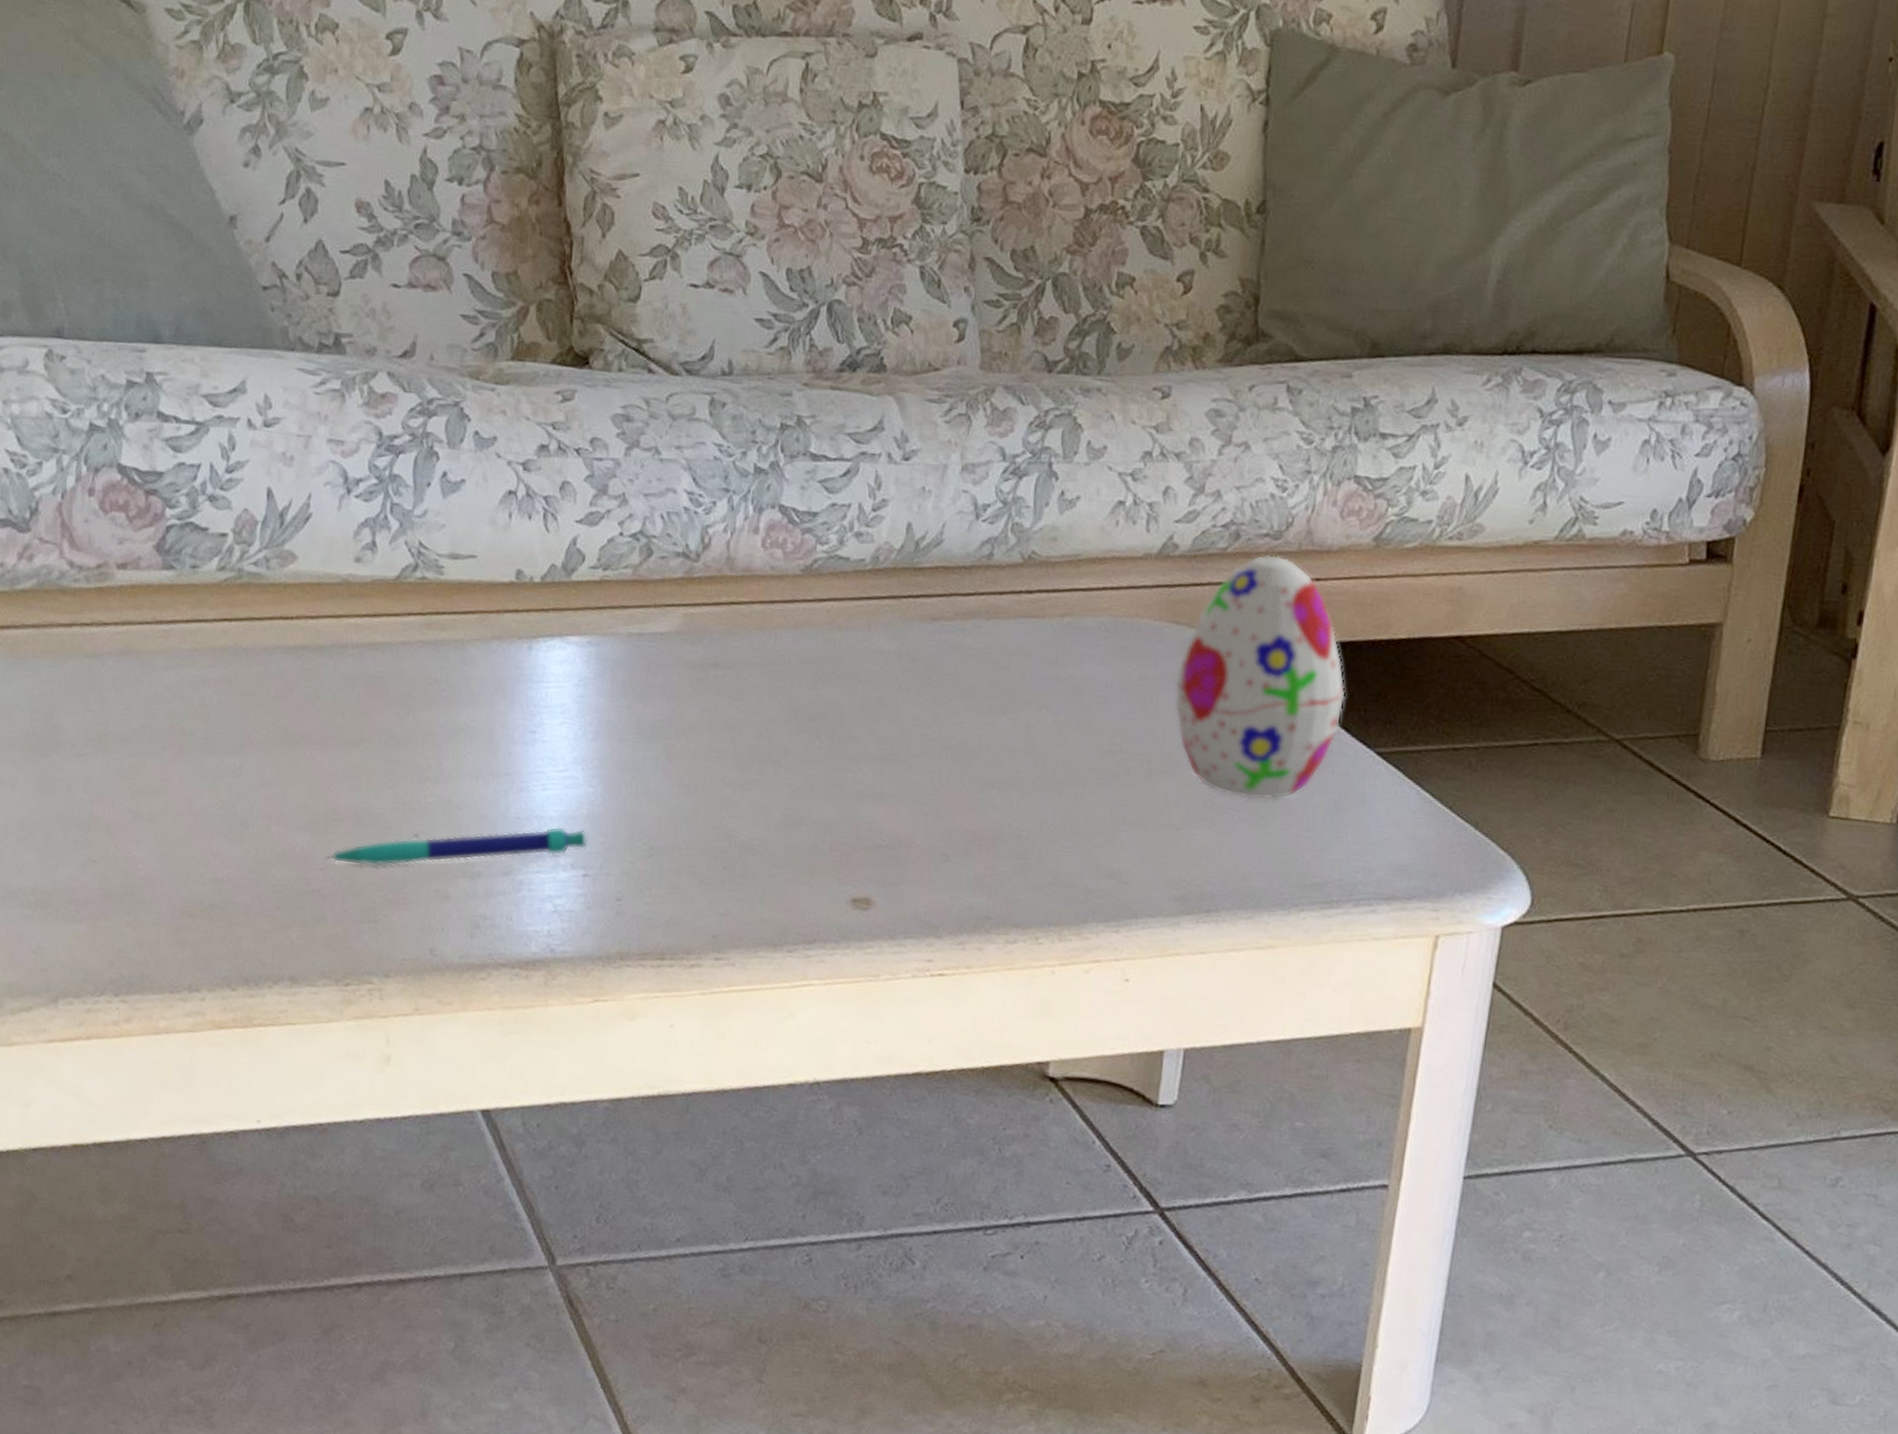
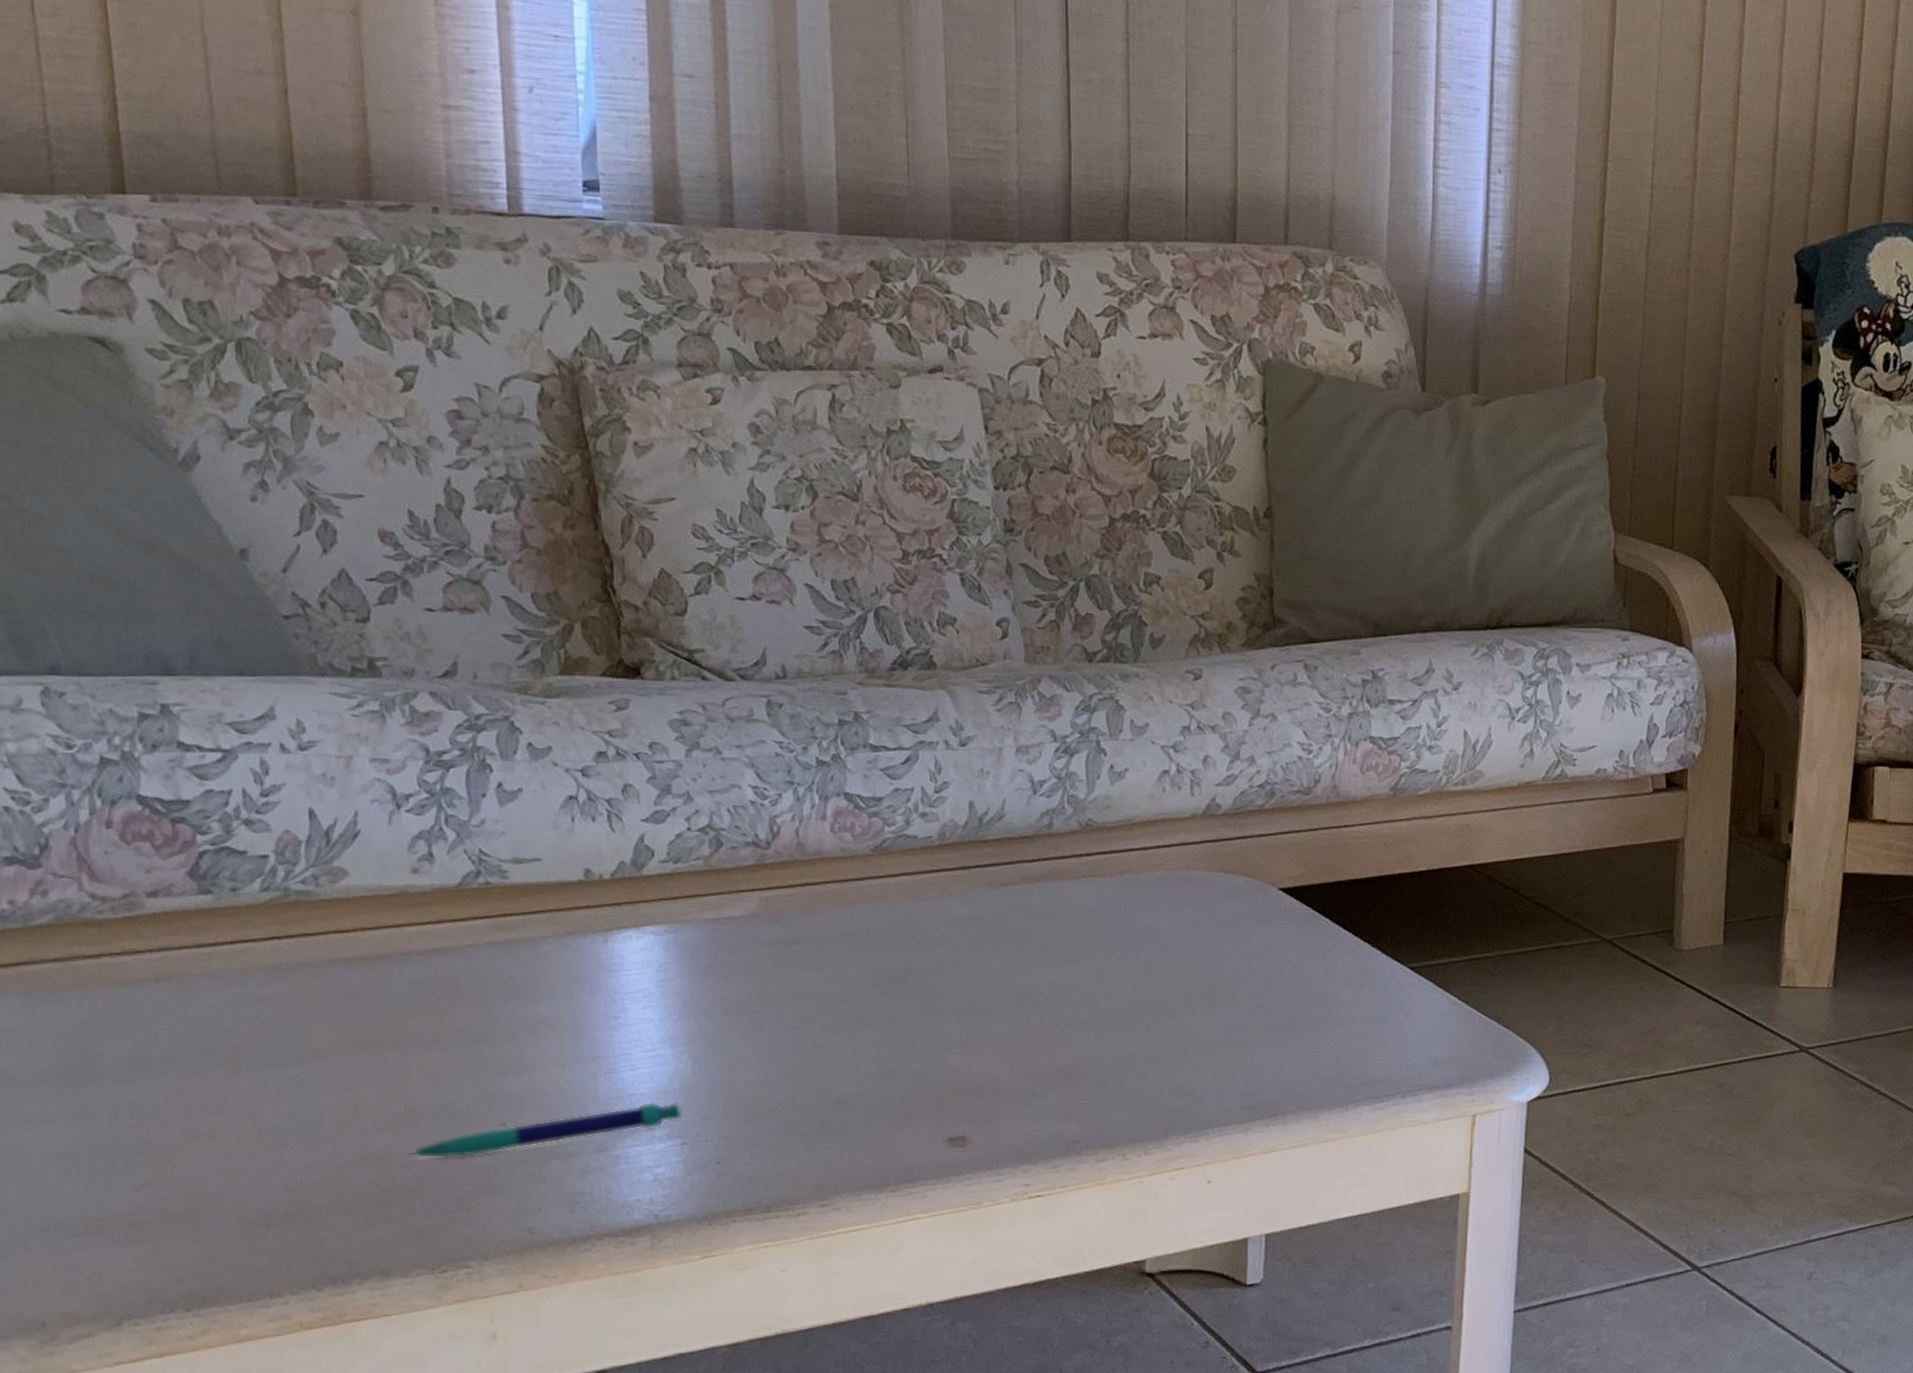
decorative egg: present [1174,554,1346,801] -> none [1228,808,1378,1017]

